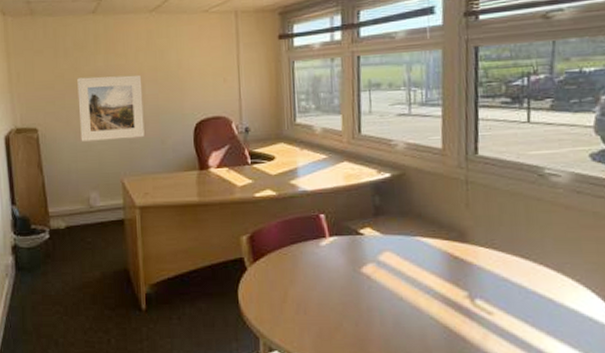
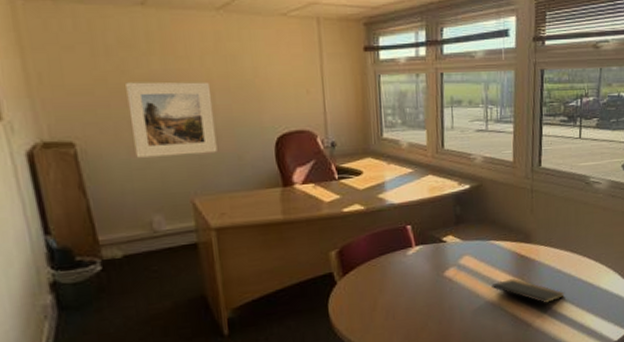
notepad: none [418,283,515,326] -> present [491,278,565,311]

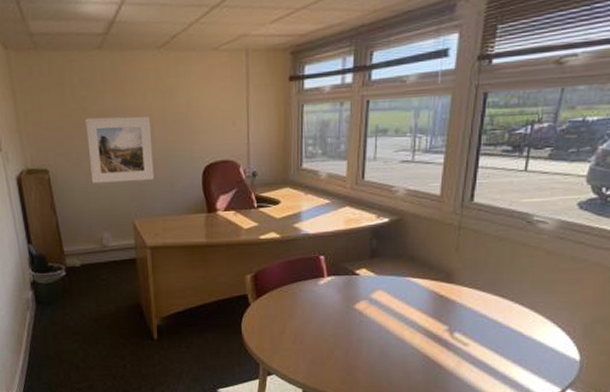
notepad: present [491,278,565,311] -> none [404,319,488,356]

